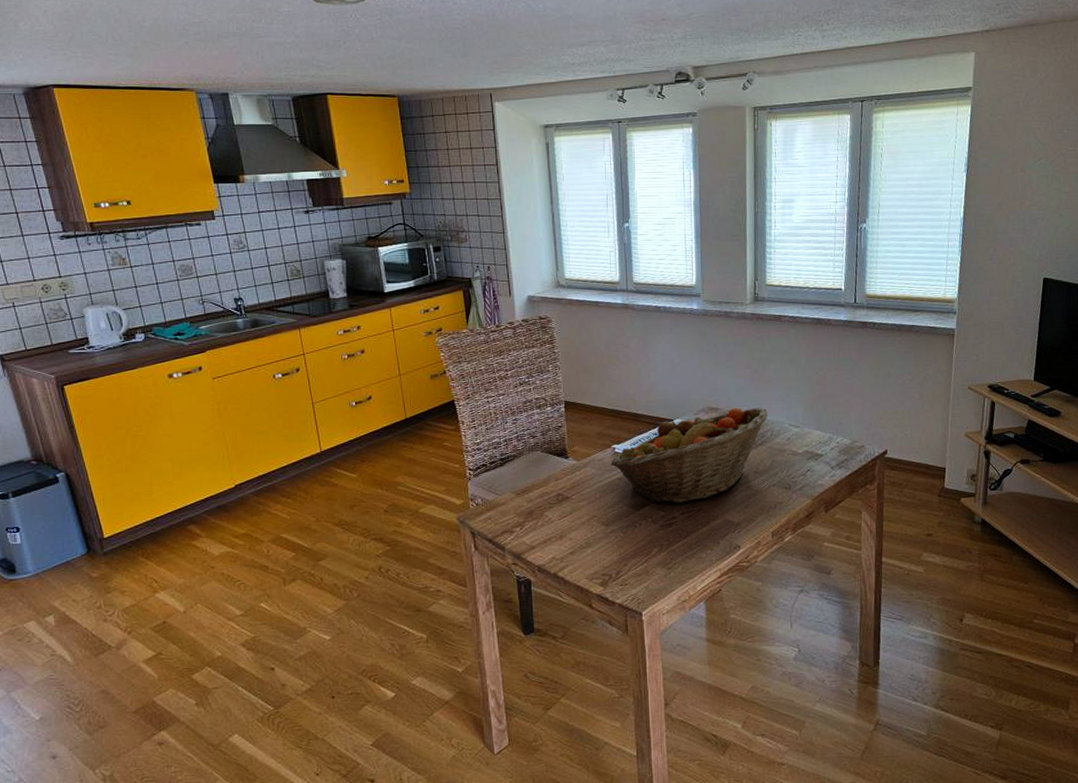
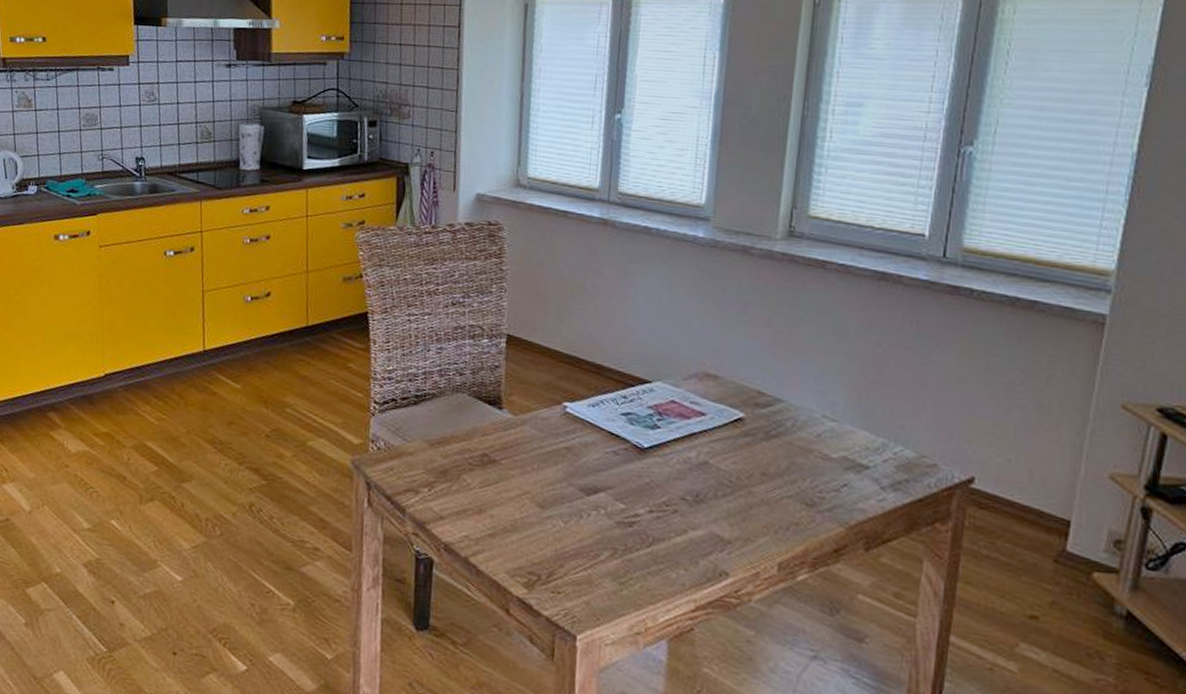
fruit basket: present [610,407,769,503] -> none [557,378,792,498]

